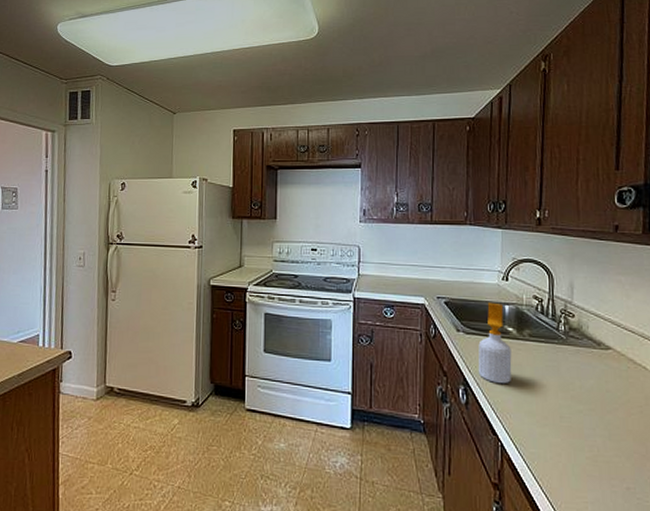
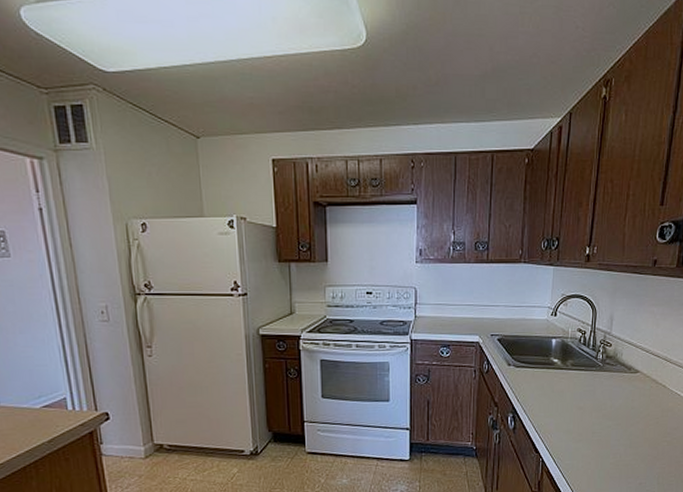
soap bottle: present [478,302,512,384] -> none [525,337,556,410]

